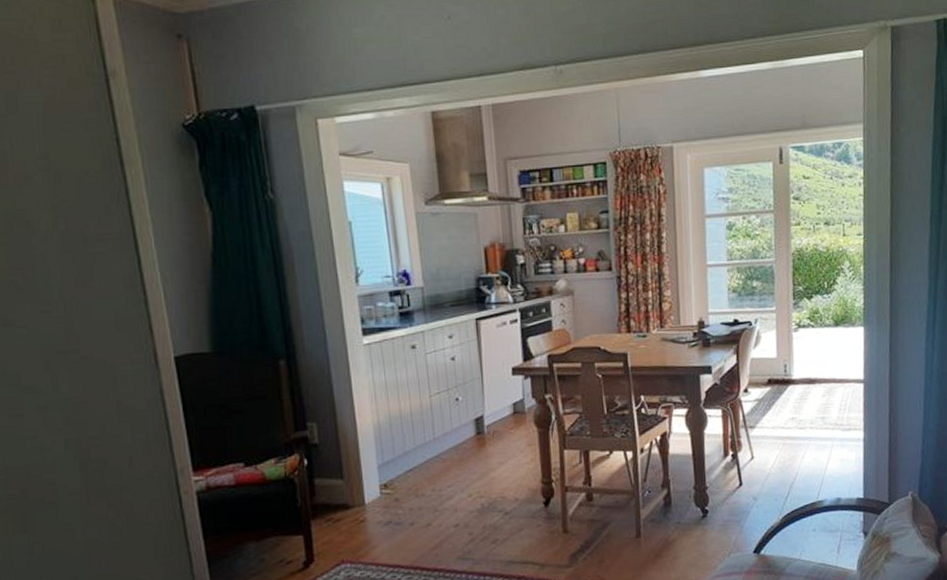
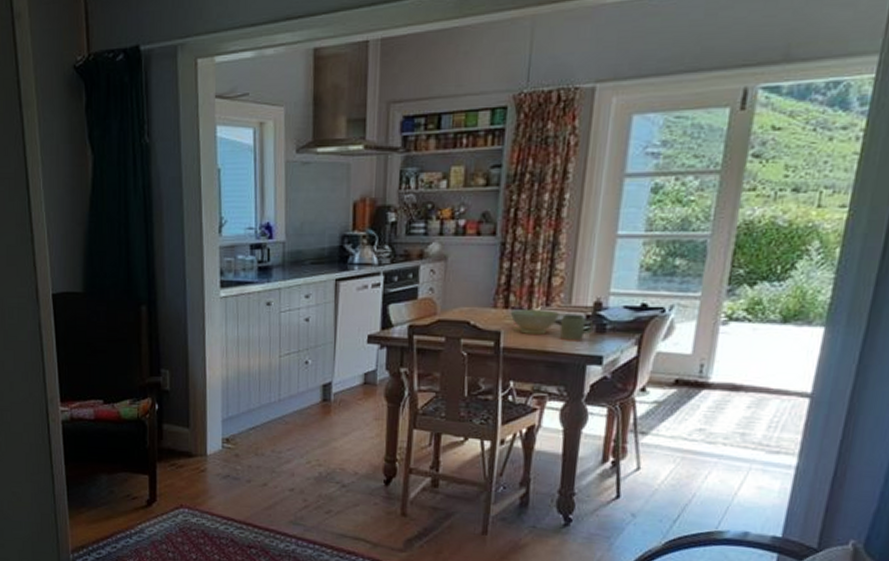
bowl: none [632,331,672,354] -> present [510,310,559,336]
mug: none [674,332,701,356] -> present [559,314,594,341]

